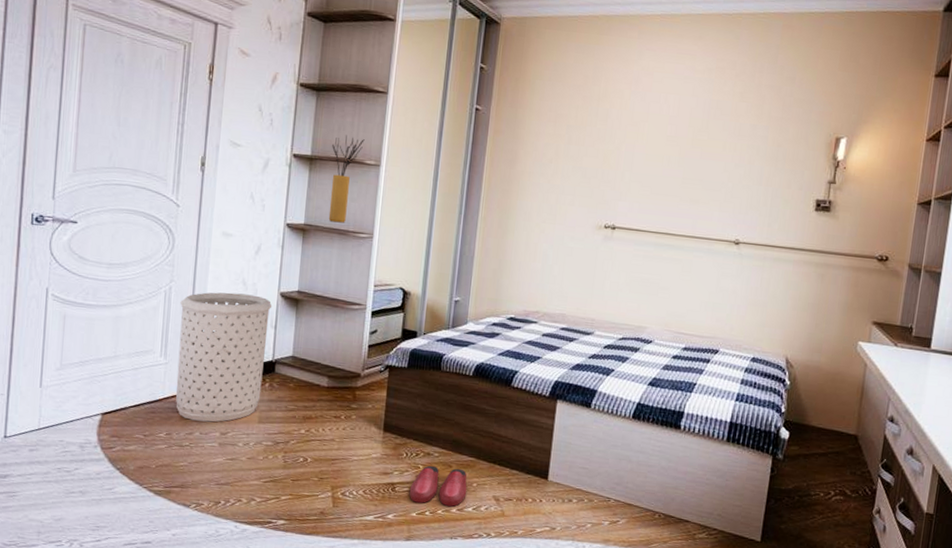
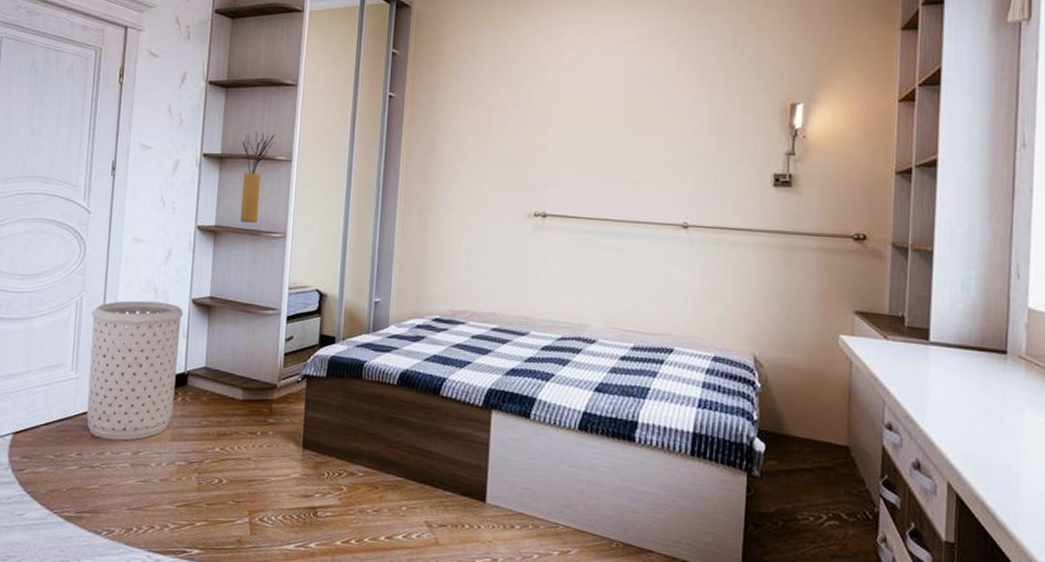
slippers: present [409,465,467,507] -> none [332,486,396,534]

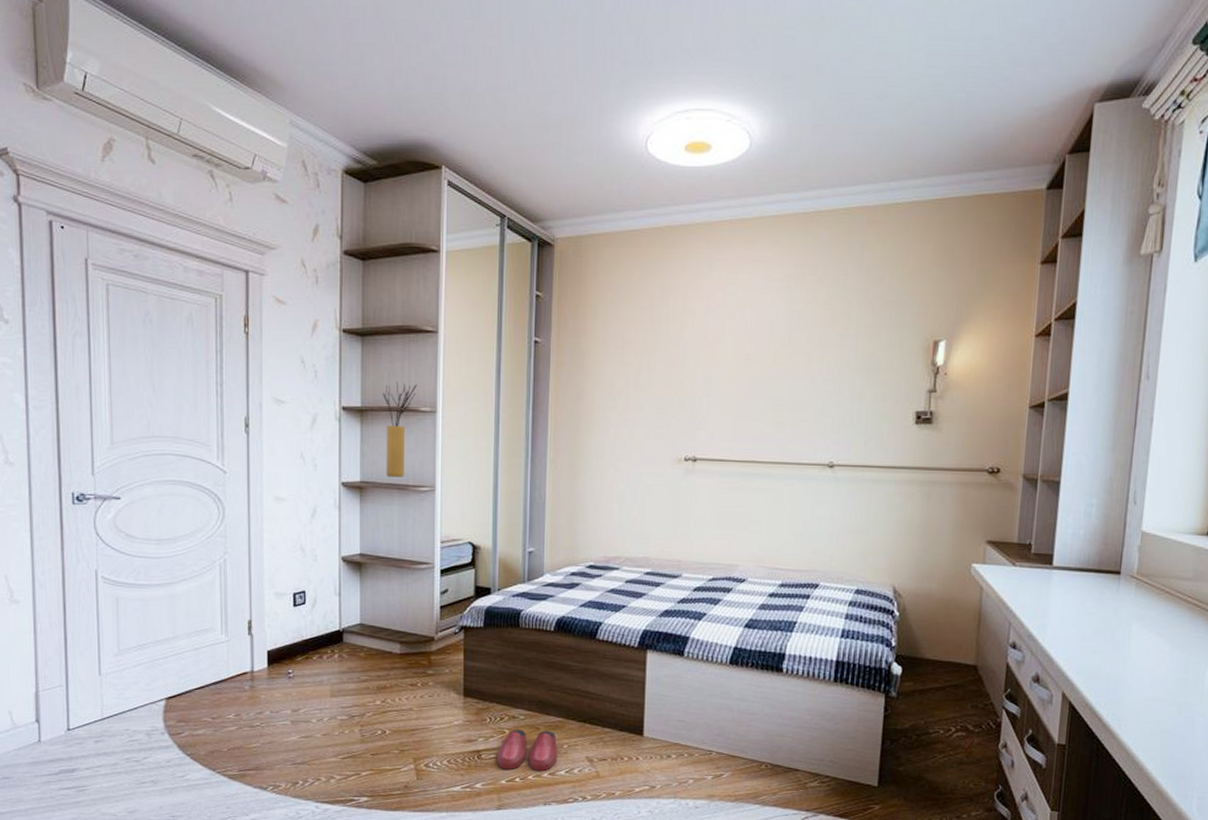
laundry basket: present [87,300,184,441] -> none [237,561,334,700]
slippers: none [332,486,396,534] -> present [496,729,558,771]

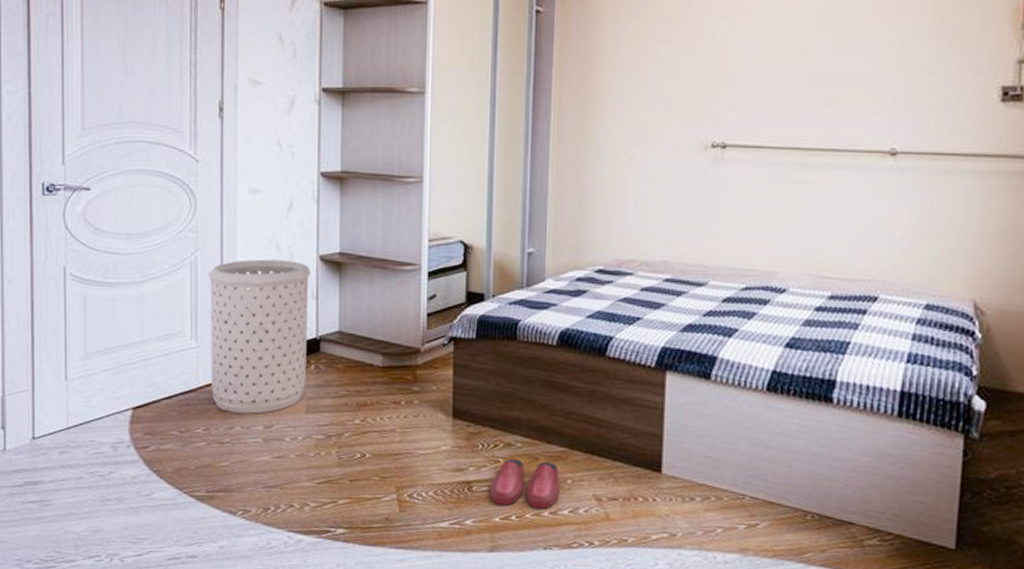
laundry basket: none [237,561,334,700] -> present [208,259,312,414]
vase: present [382,381,417,477] -> none [365,59,404,167]

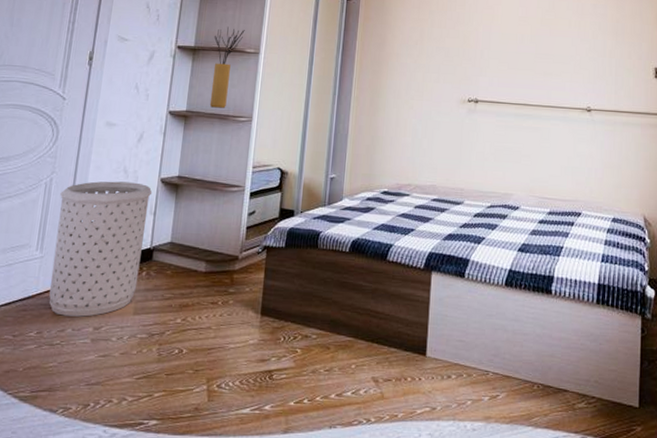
vase: none [365,59,404,167] -> present [209,26,245,108]
slippers: present [489,458,560,509] -> none [286,348,346,392]

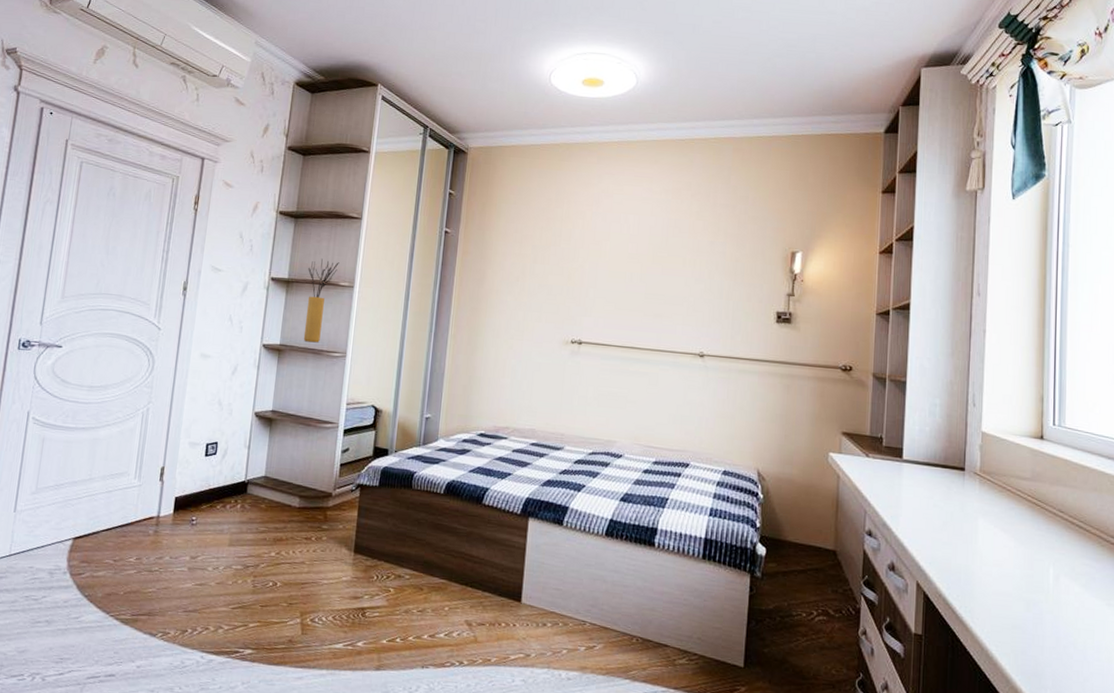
laundry basket: present [49,181,153,317] -> none [147,413,247,546]

